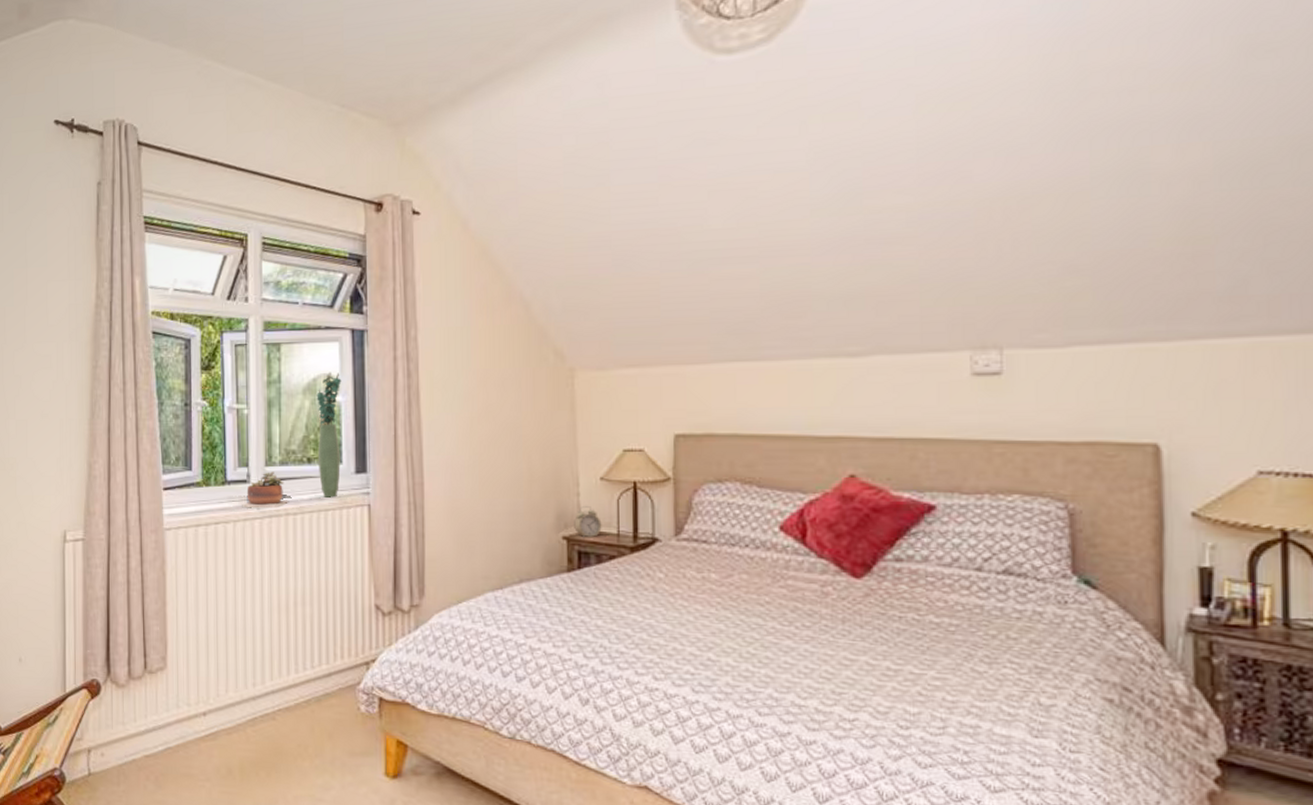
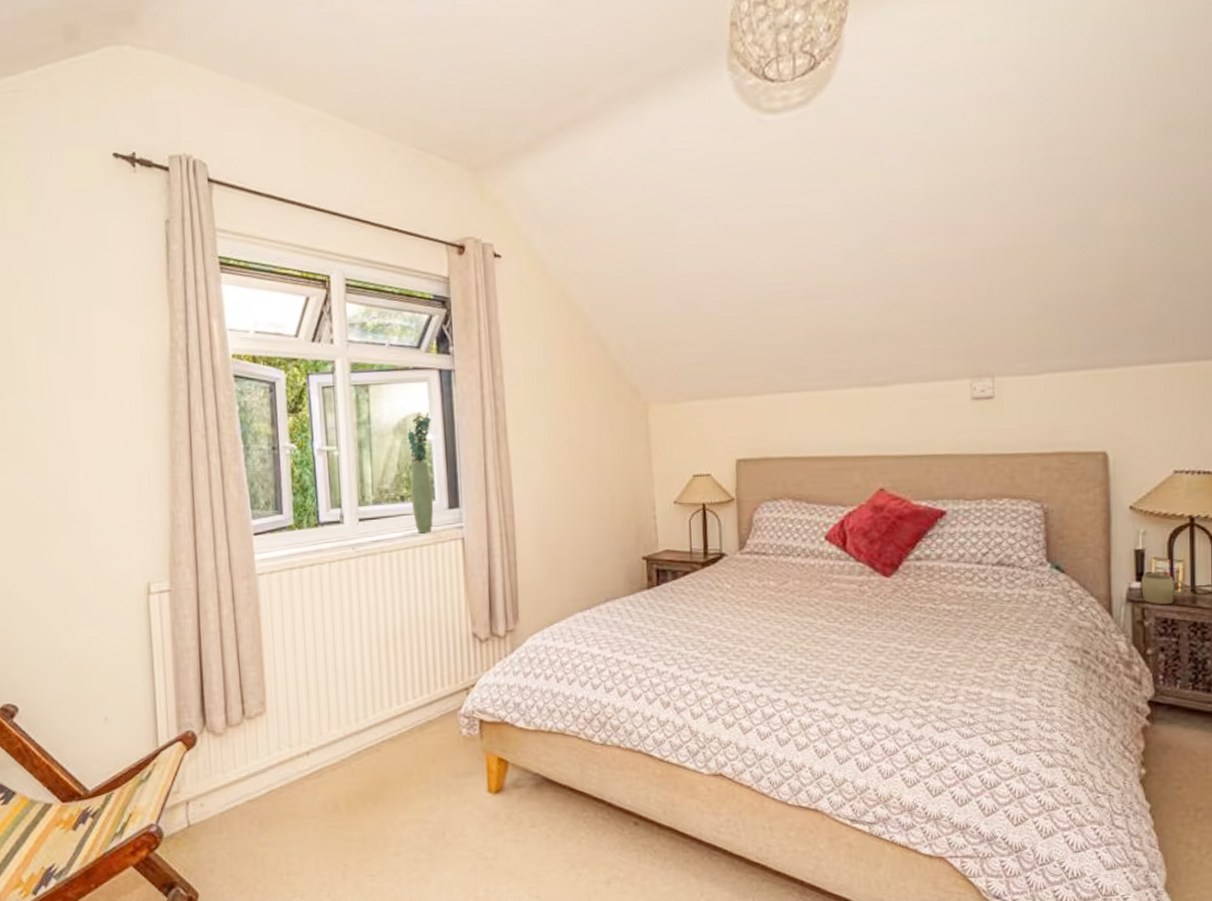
succulent plant: present [242,472,288,509] -> none [336,511,383,549]
alarm clock: present [574,506,602,538] -> none [652,528,677,557]
mug: none [1208,598,1274,640] -> present [1141,573,1185,605]

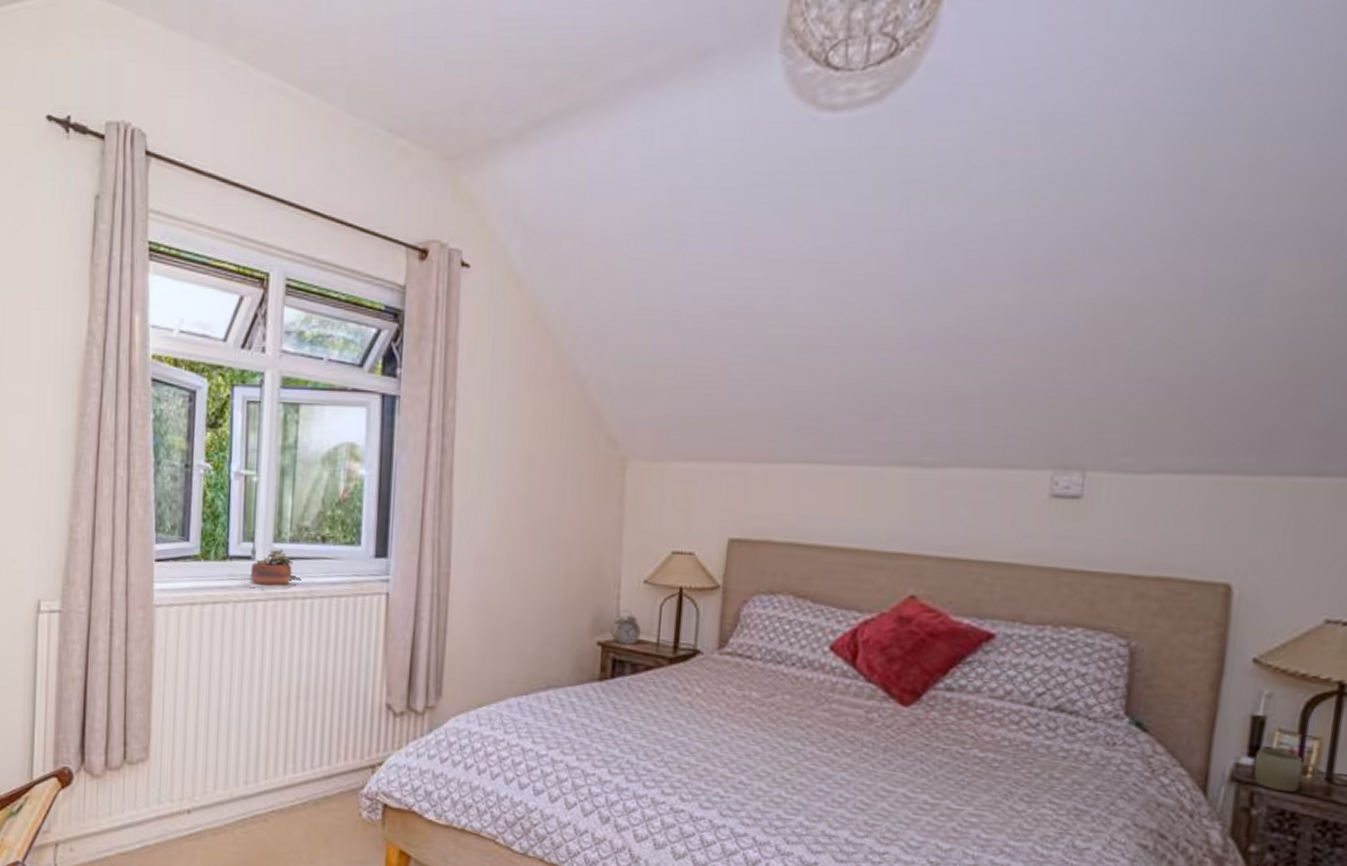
succulent plant: none [336,511,383,549] -> present [244,549,297,591]
vase: present [407,411,434,534] -> none [333,441,367,583]
alarm clock: none [652,528,677,557] -> present [611,610,641,645]

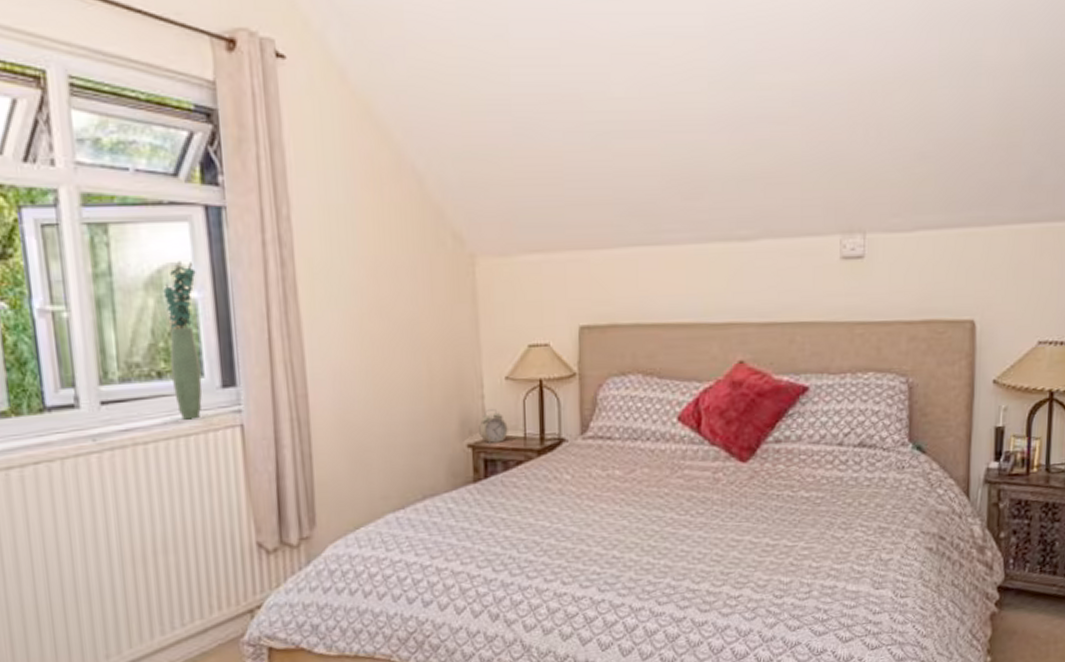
succulent plant: present [244,549,297,591] -> none [70,391,135,441]
vase: none [333,441,367,583] -> present [163,260,203,420]
mug: present [1253,748,1319,792] -> none [999,451,1041,485]

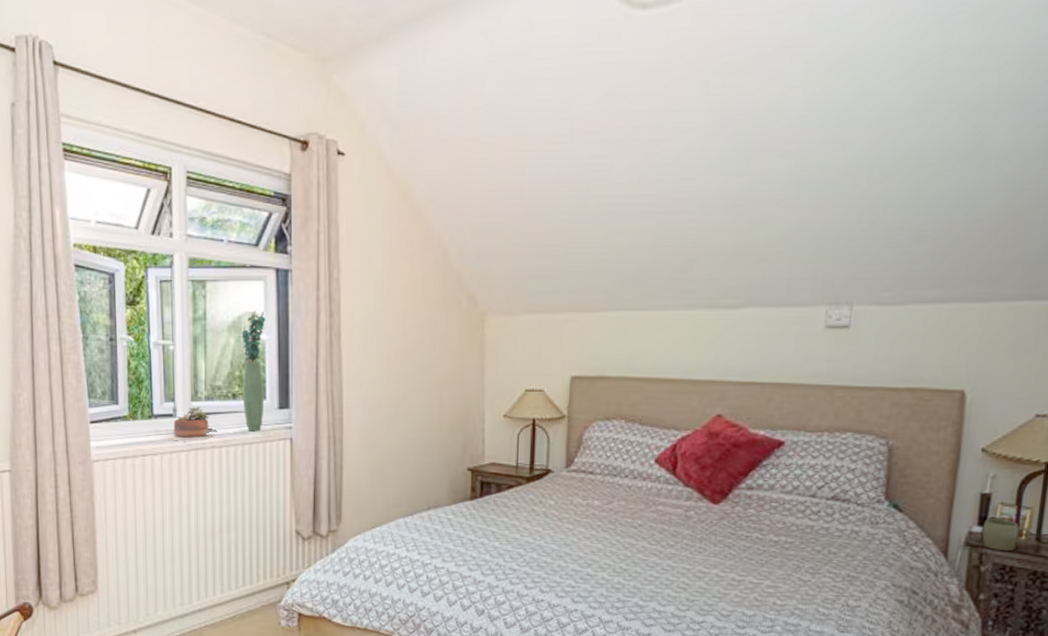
succulent plant: none [70,391,135,441] -> present [169,406,214,442]
alarm clock: present [479,409,508,445] -> none [478,441,503,470]
mug: none [999,451,1041,485] -> present [982,518,1031,551]

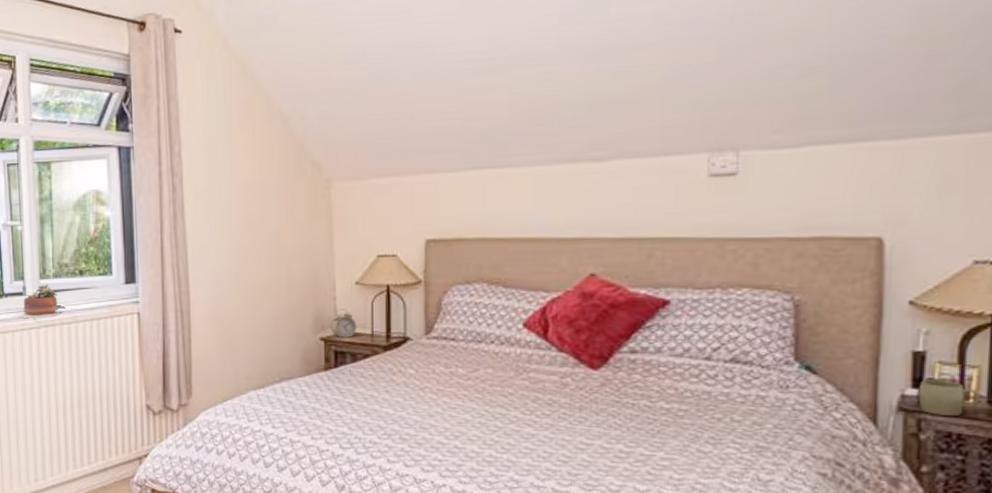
vase: present [241,310,266,432] -> none [86,188,111,307]
alarm clock: none [478,441,503,470] -> present [331,309,357,339]

